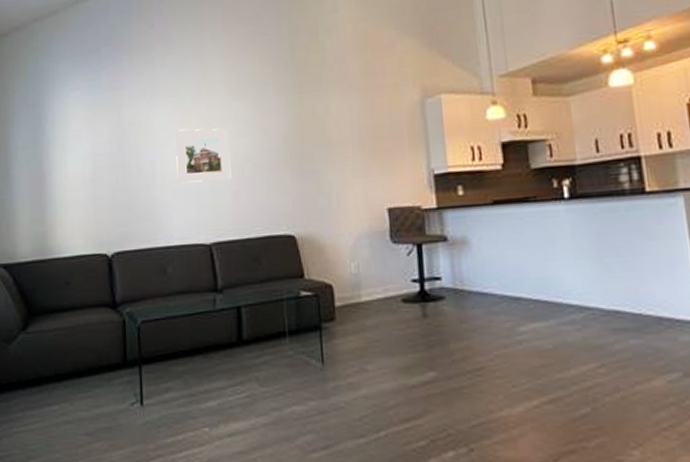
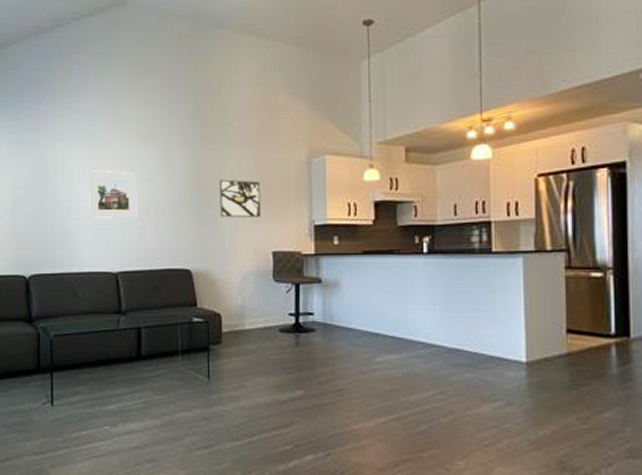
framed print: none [322,128,372,173] -> present [220,179,261,218]

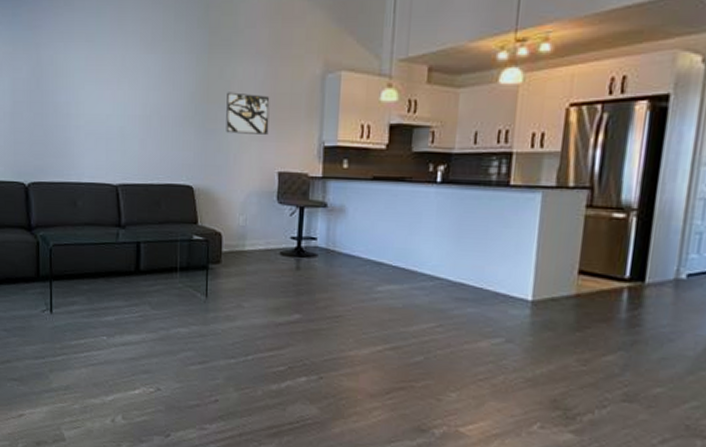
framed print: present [89,170,137,219] -> none [90,75,140,129]

